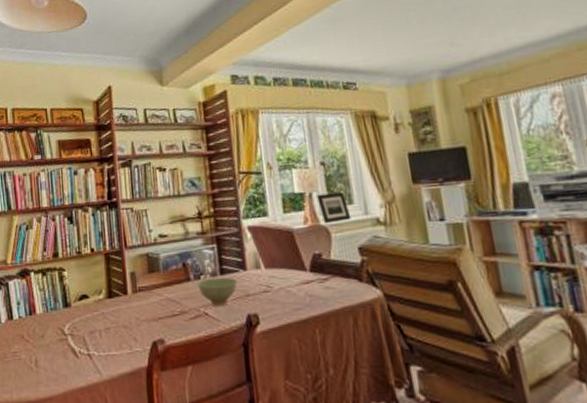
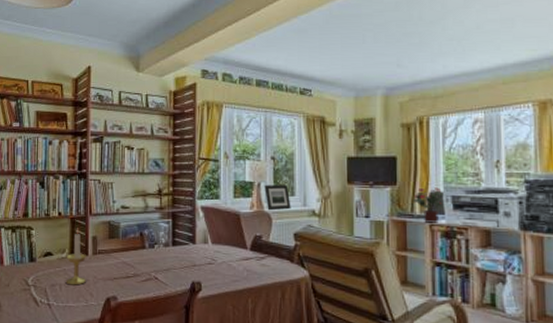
candlestick: none [103,264,128,331] -> present [65,228,87,285]
bowl: present [197,277,238,306] -> none [151,248,186,272]
potted flower: none [494,177,531,220] -> present [413,187,443,223]

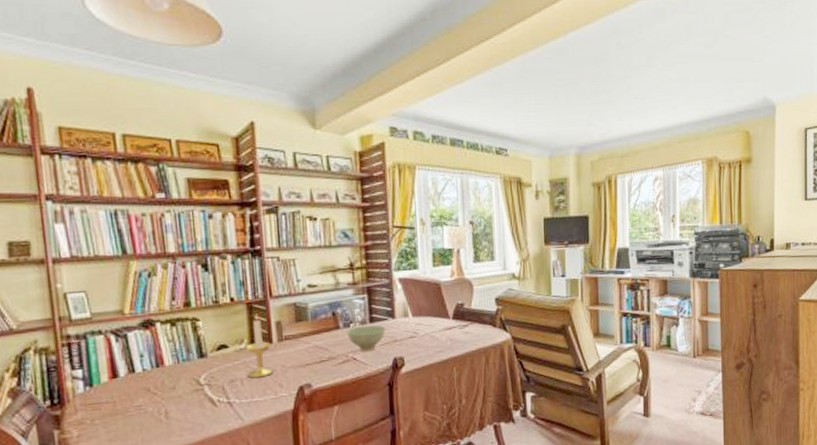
bowl: none [151,248,186,272] -> present [346,325,386,352]
picture frame: present [264,185,291,211] -> none [464,249,492,277]
potted flower: present [413,187,443,223] -> none [603,243,628,278]

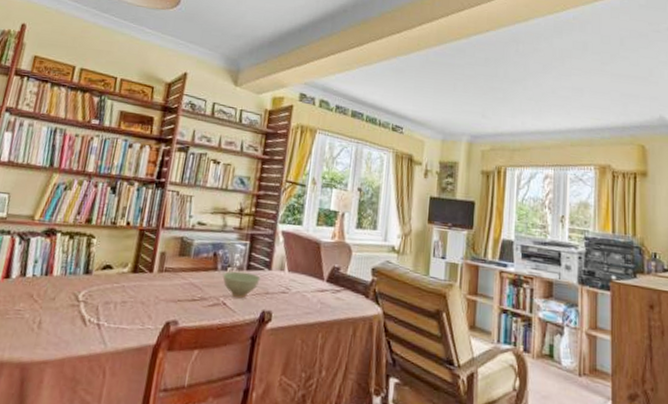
candlestick: present [245,313,273,378] -> none [122,241,152,305]

